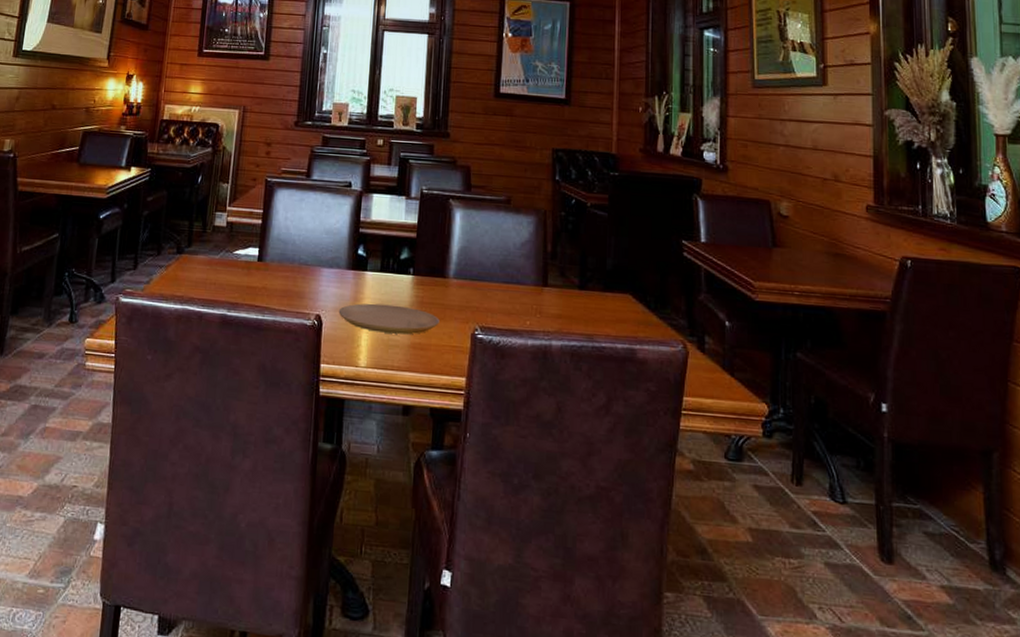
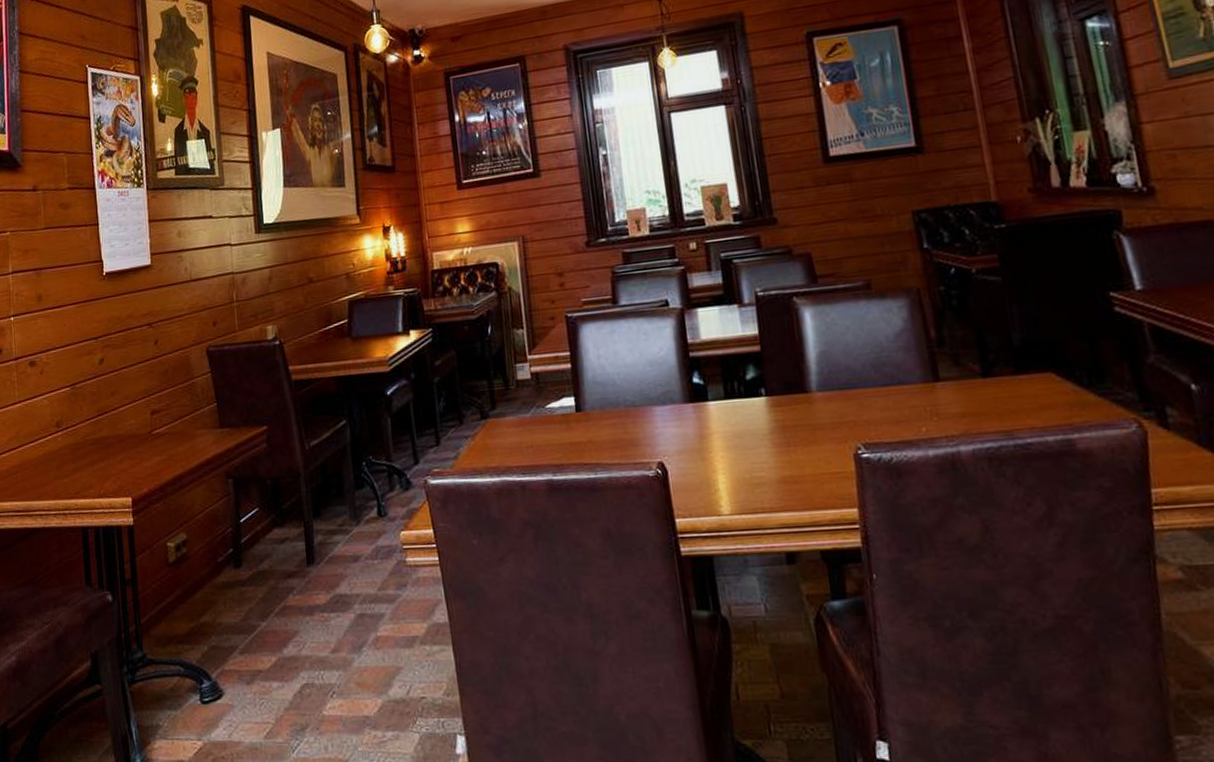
plate: present [338,303,440,335] -> none [683,435,811,471]

